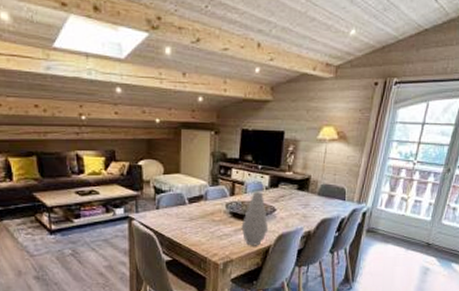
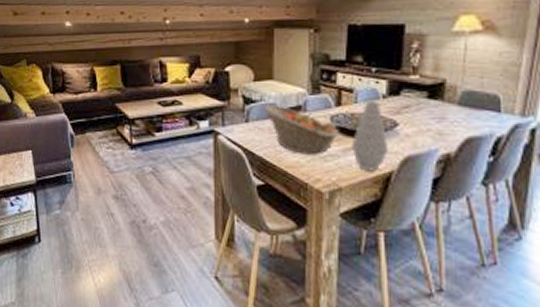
fruit basket: none [173,195,232,235] -> present [265,105,339,155]

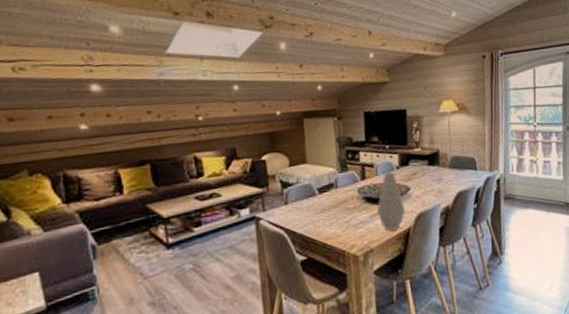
fruit basket: present [265,105,339,155] -> none [302,185,366,226]

